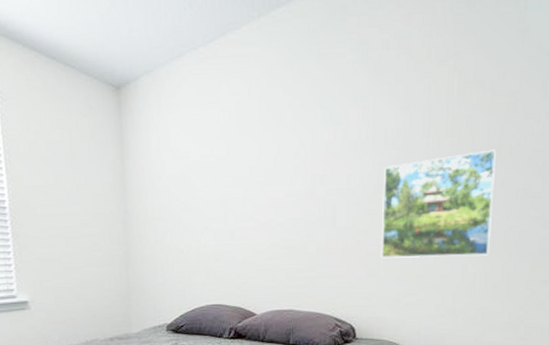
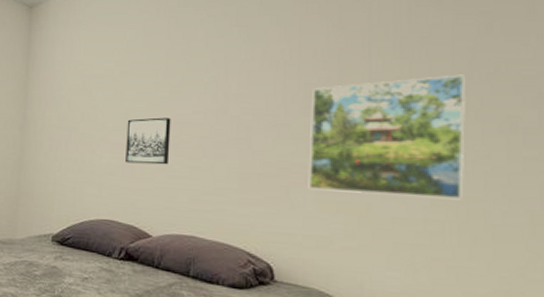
wall art: none [227,202,268,249] -> present [125,117,171,165]

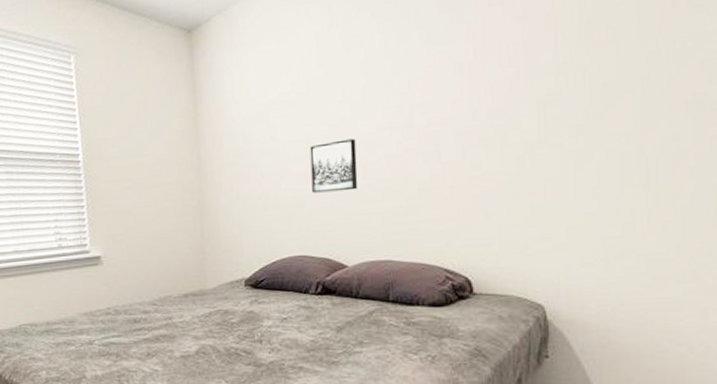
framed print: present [308,74,465,200] -> none [499,54,653,197]

